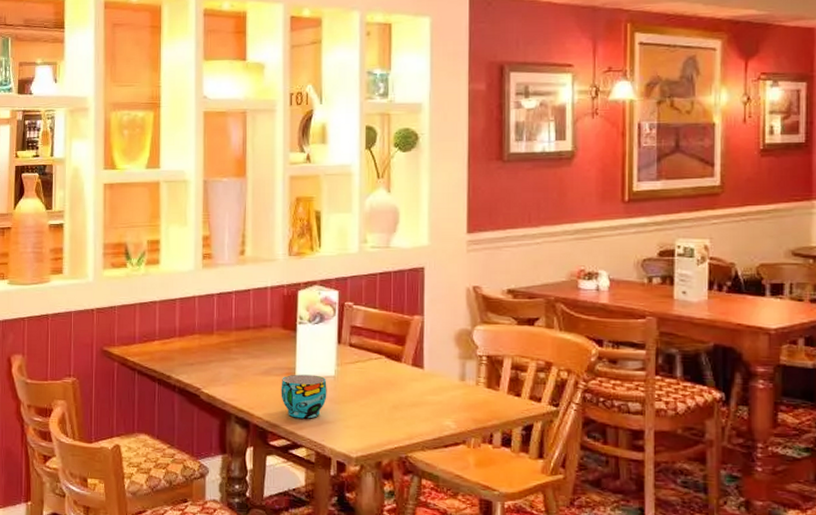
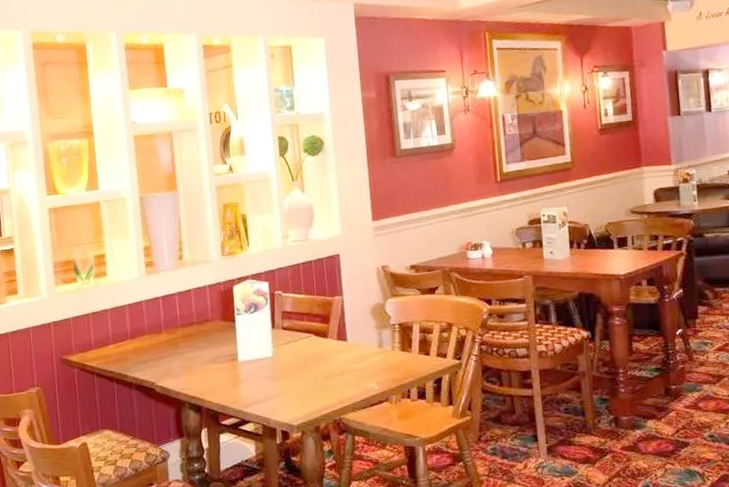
cup: present [281,374,327,419] -> none [226,358,267,398]

